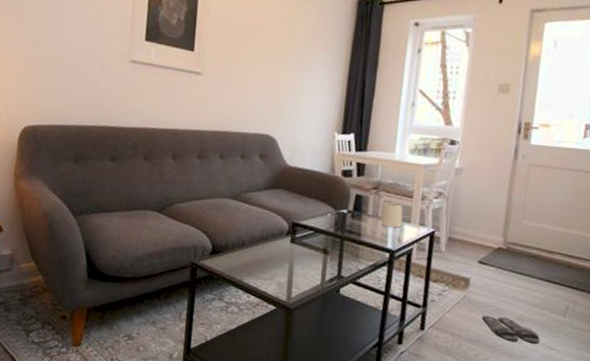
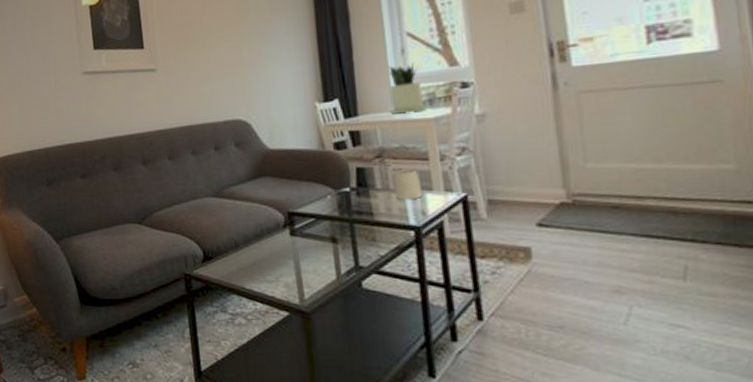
planter: none [392,114,421,158] -> present [389,63,427,114]
slippers: present [482,315,540,344] -> none [561,292,656,323]

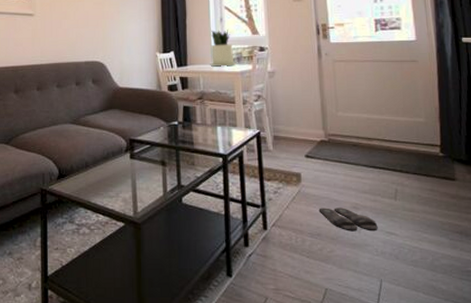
mug: present [392,169,422,201] -> none [209,110,229,134]
slippers: none [561,292,656,323] -> present [320,208,378,232]

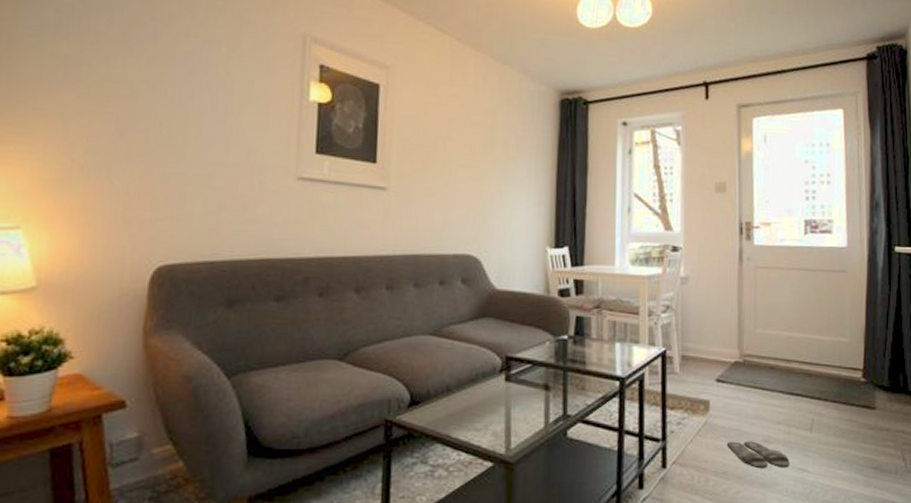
planter: present [210,30,236,67] -> none [612,222,643,269]

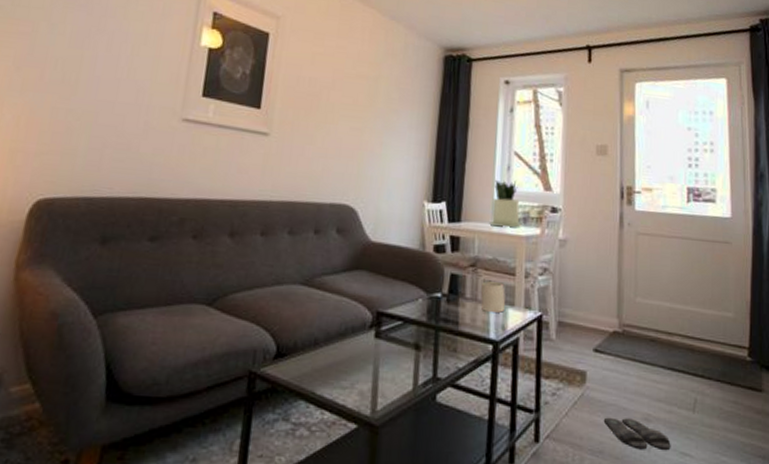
mug: none [606,322,630,352] -> present [481,281,505,314]
planter: none [612,222,643,269] -> present [489,179,521,228]

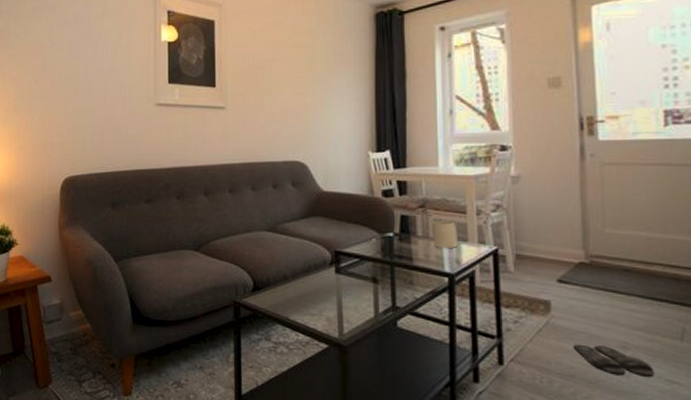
planter: present [489,179,521,228] -> none [435,124,469,169]

